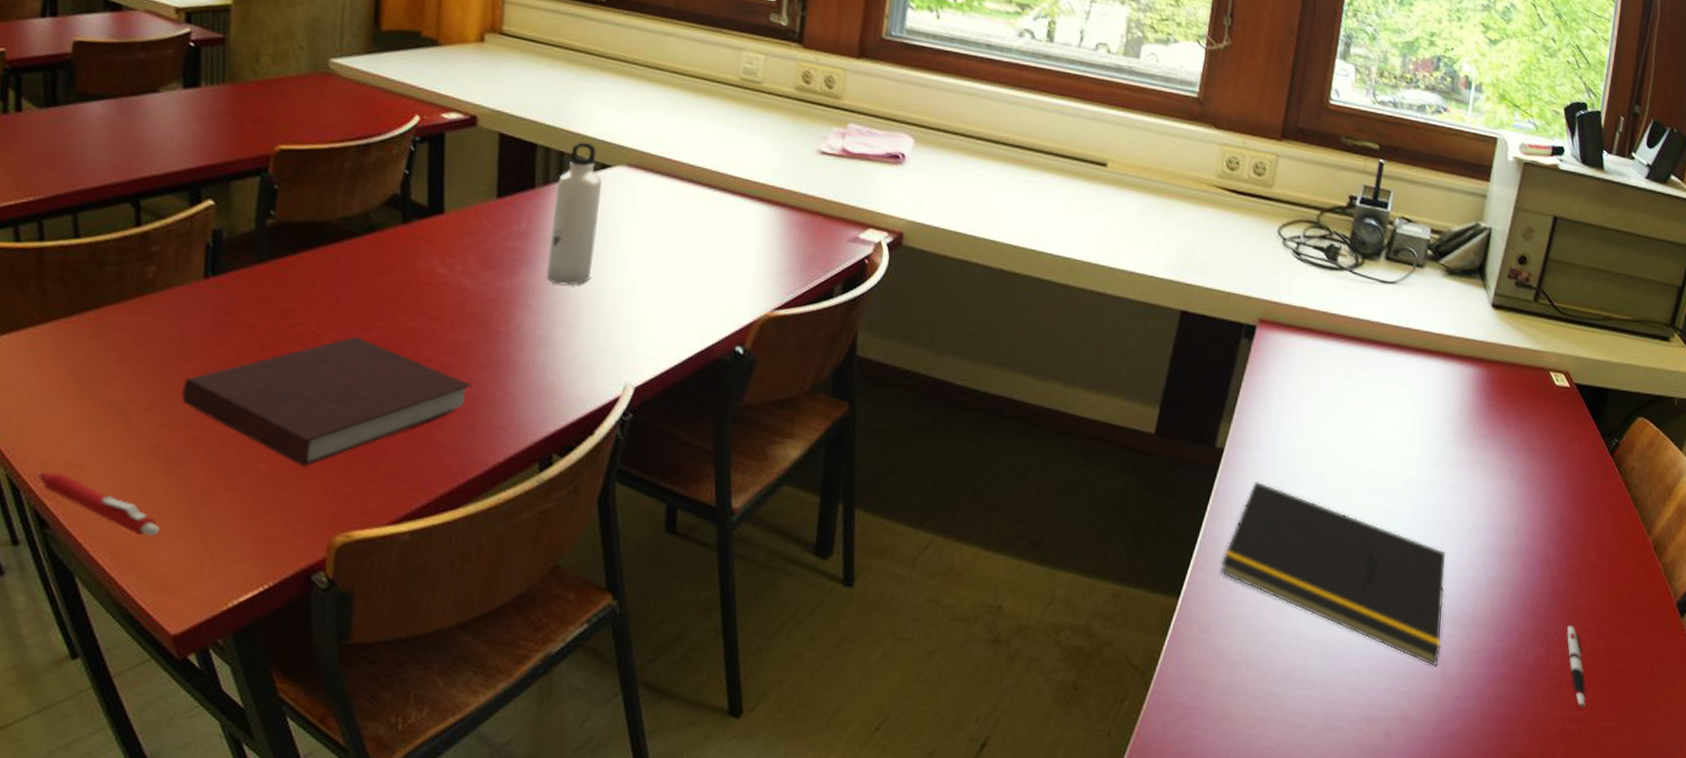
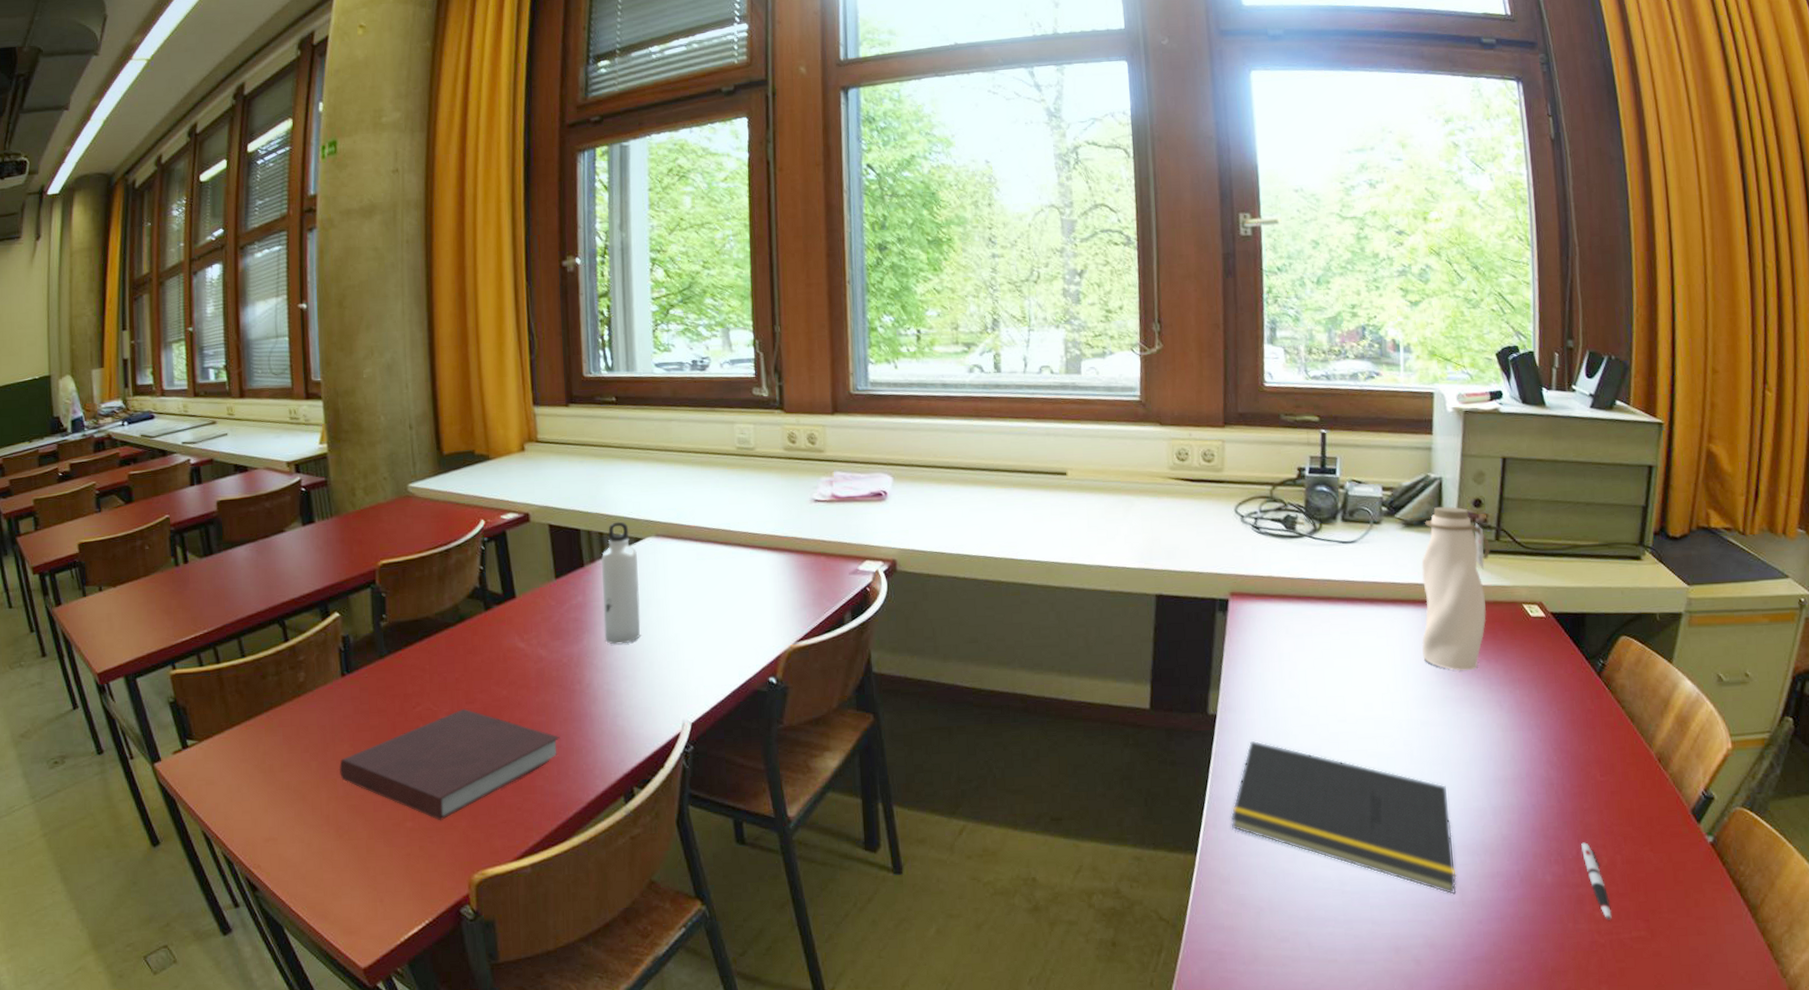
pen: present [37,471,160,537] -> none [244,846,340,891]
water bottle: none [1444,257,1528,434] -> present [1421,506,1490,671]

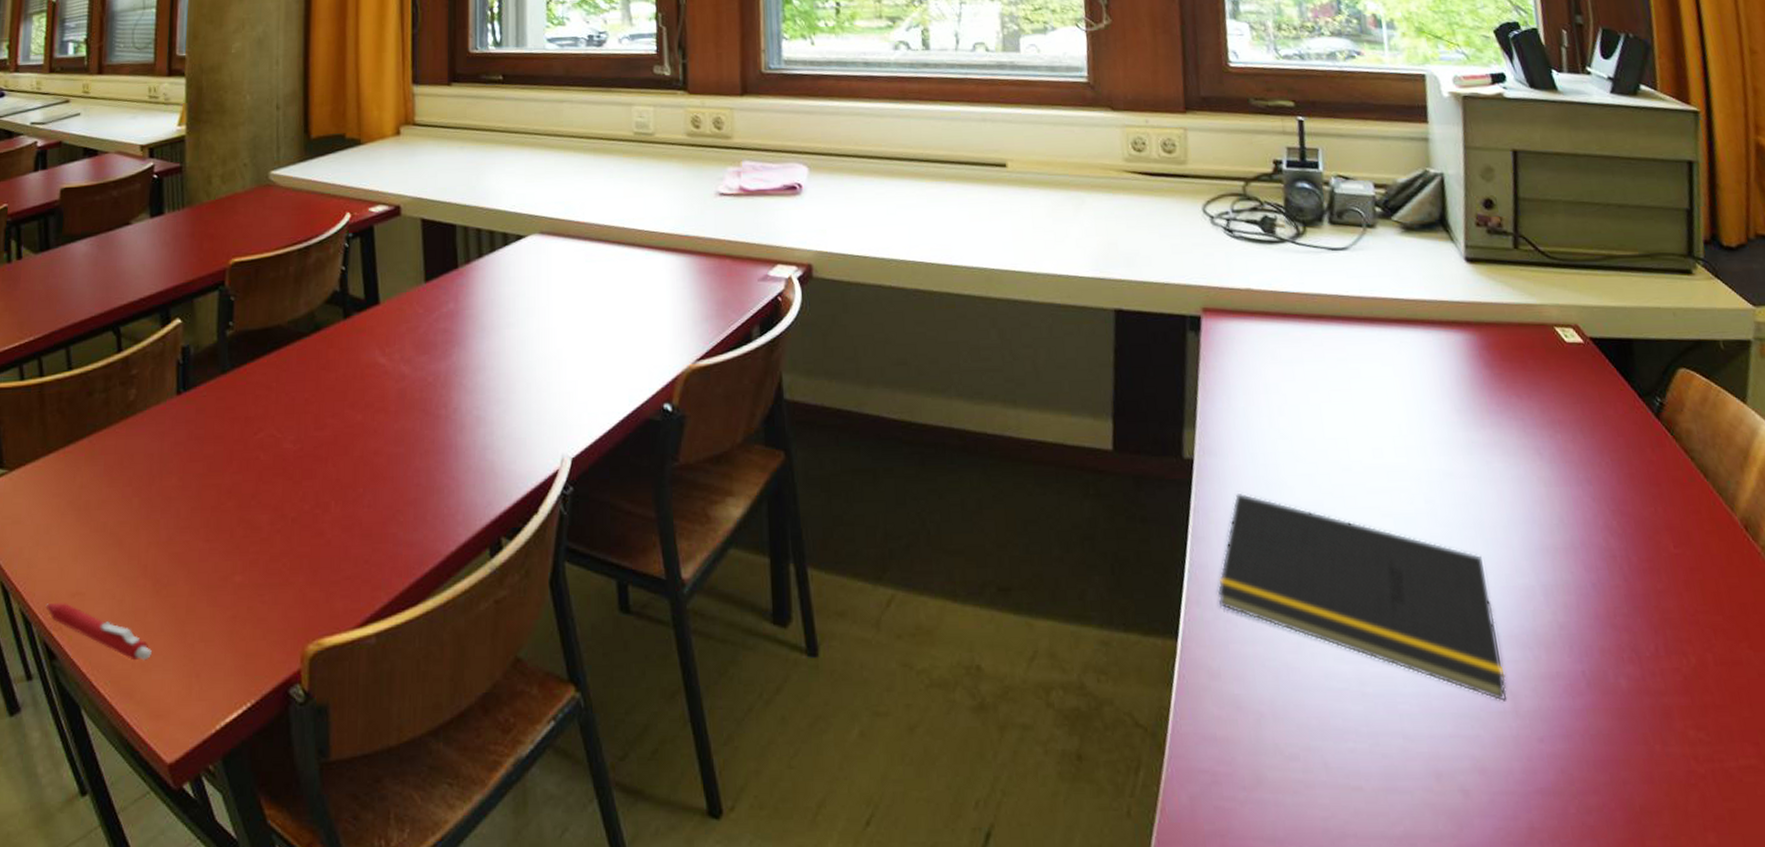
pen: none [244,846,340,891] -> present [46,602,152,661]
notebook: present [339,708,560,821] -> none [163,436,419,575]
water bottle: present [602,521,641,645] -> none [477,216,519,361]
water bottle: present [1421,506,1490,671] -> none [1427,207,1513,410]
pen: present [1581,842,1612,921] -> none [1660,635,1711,744]

